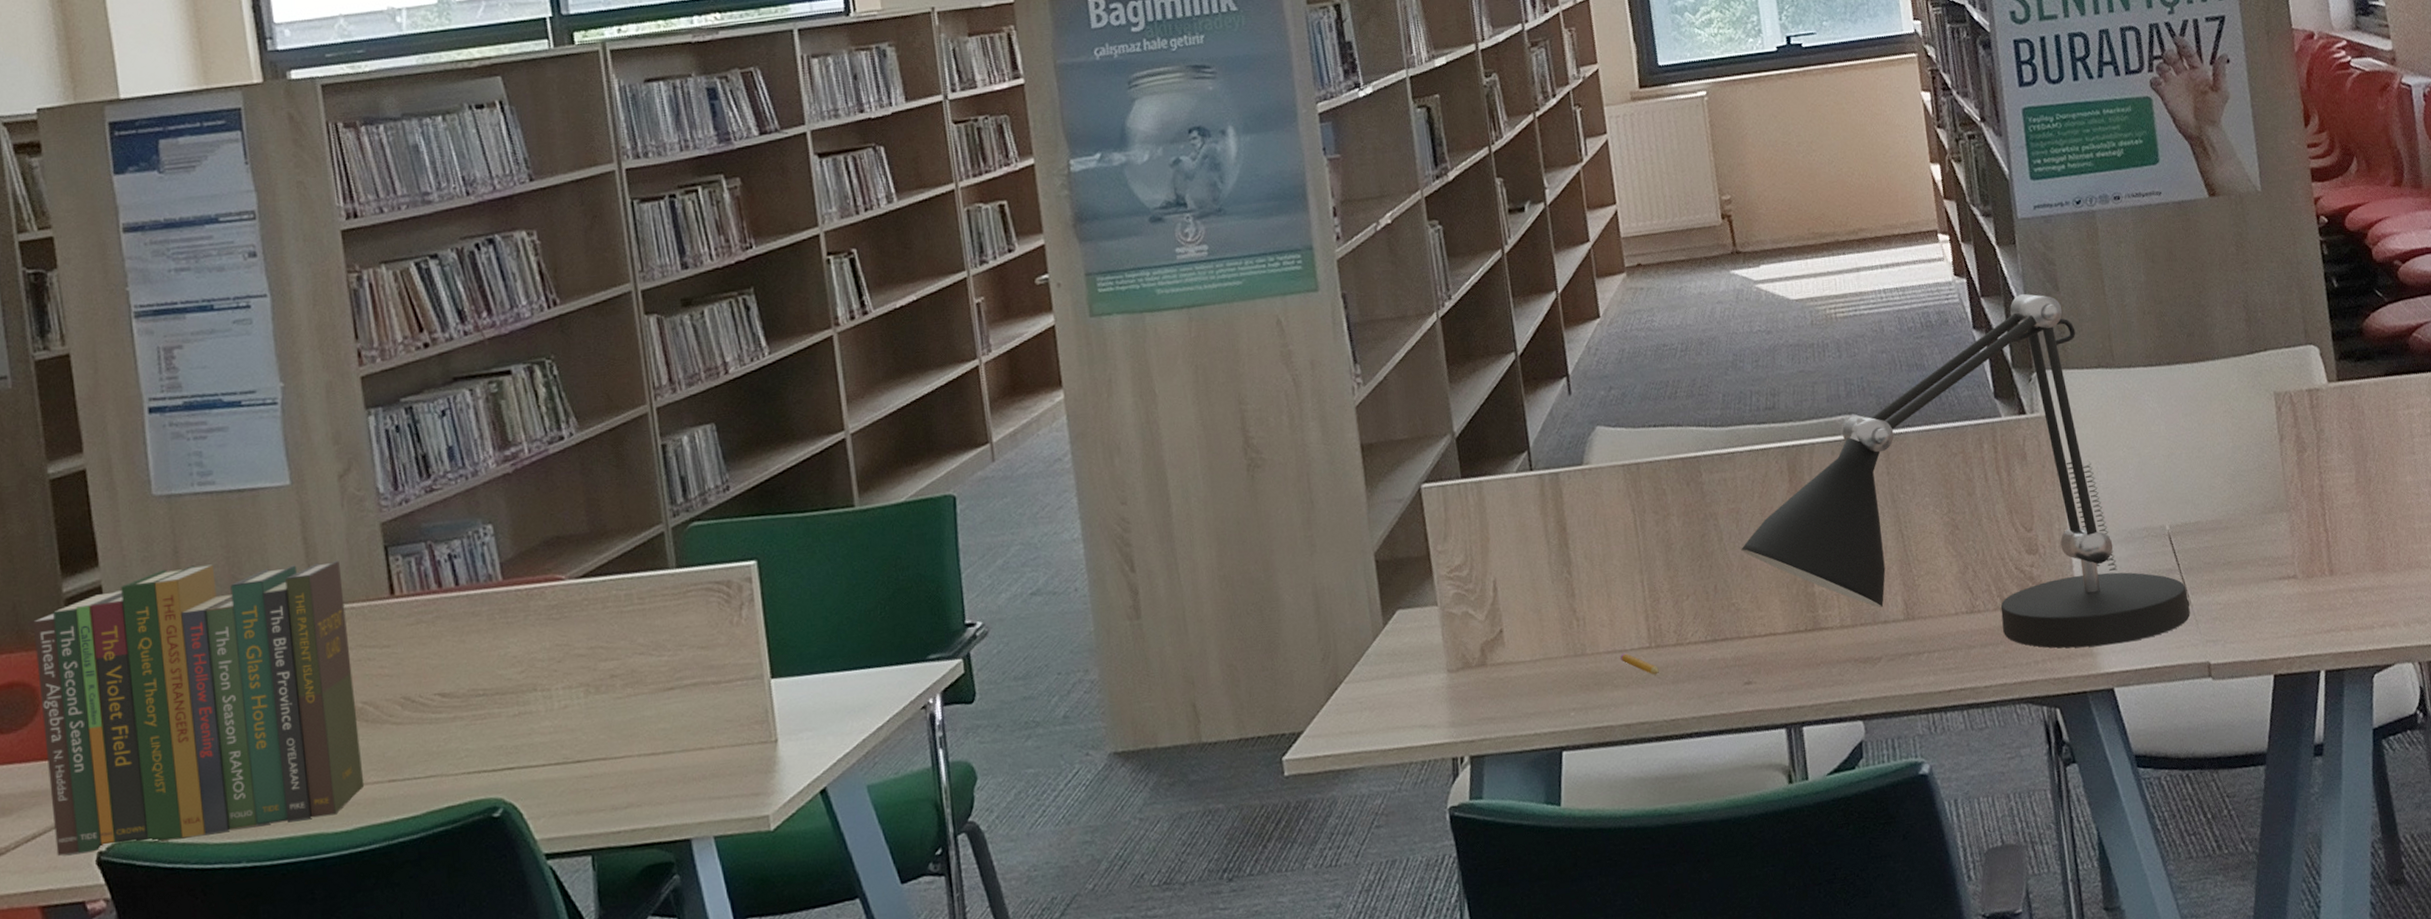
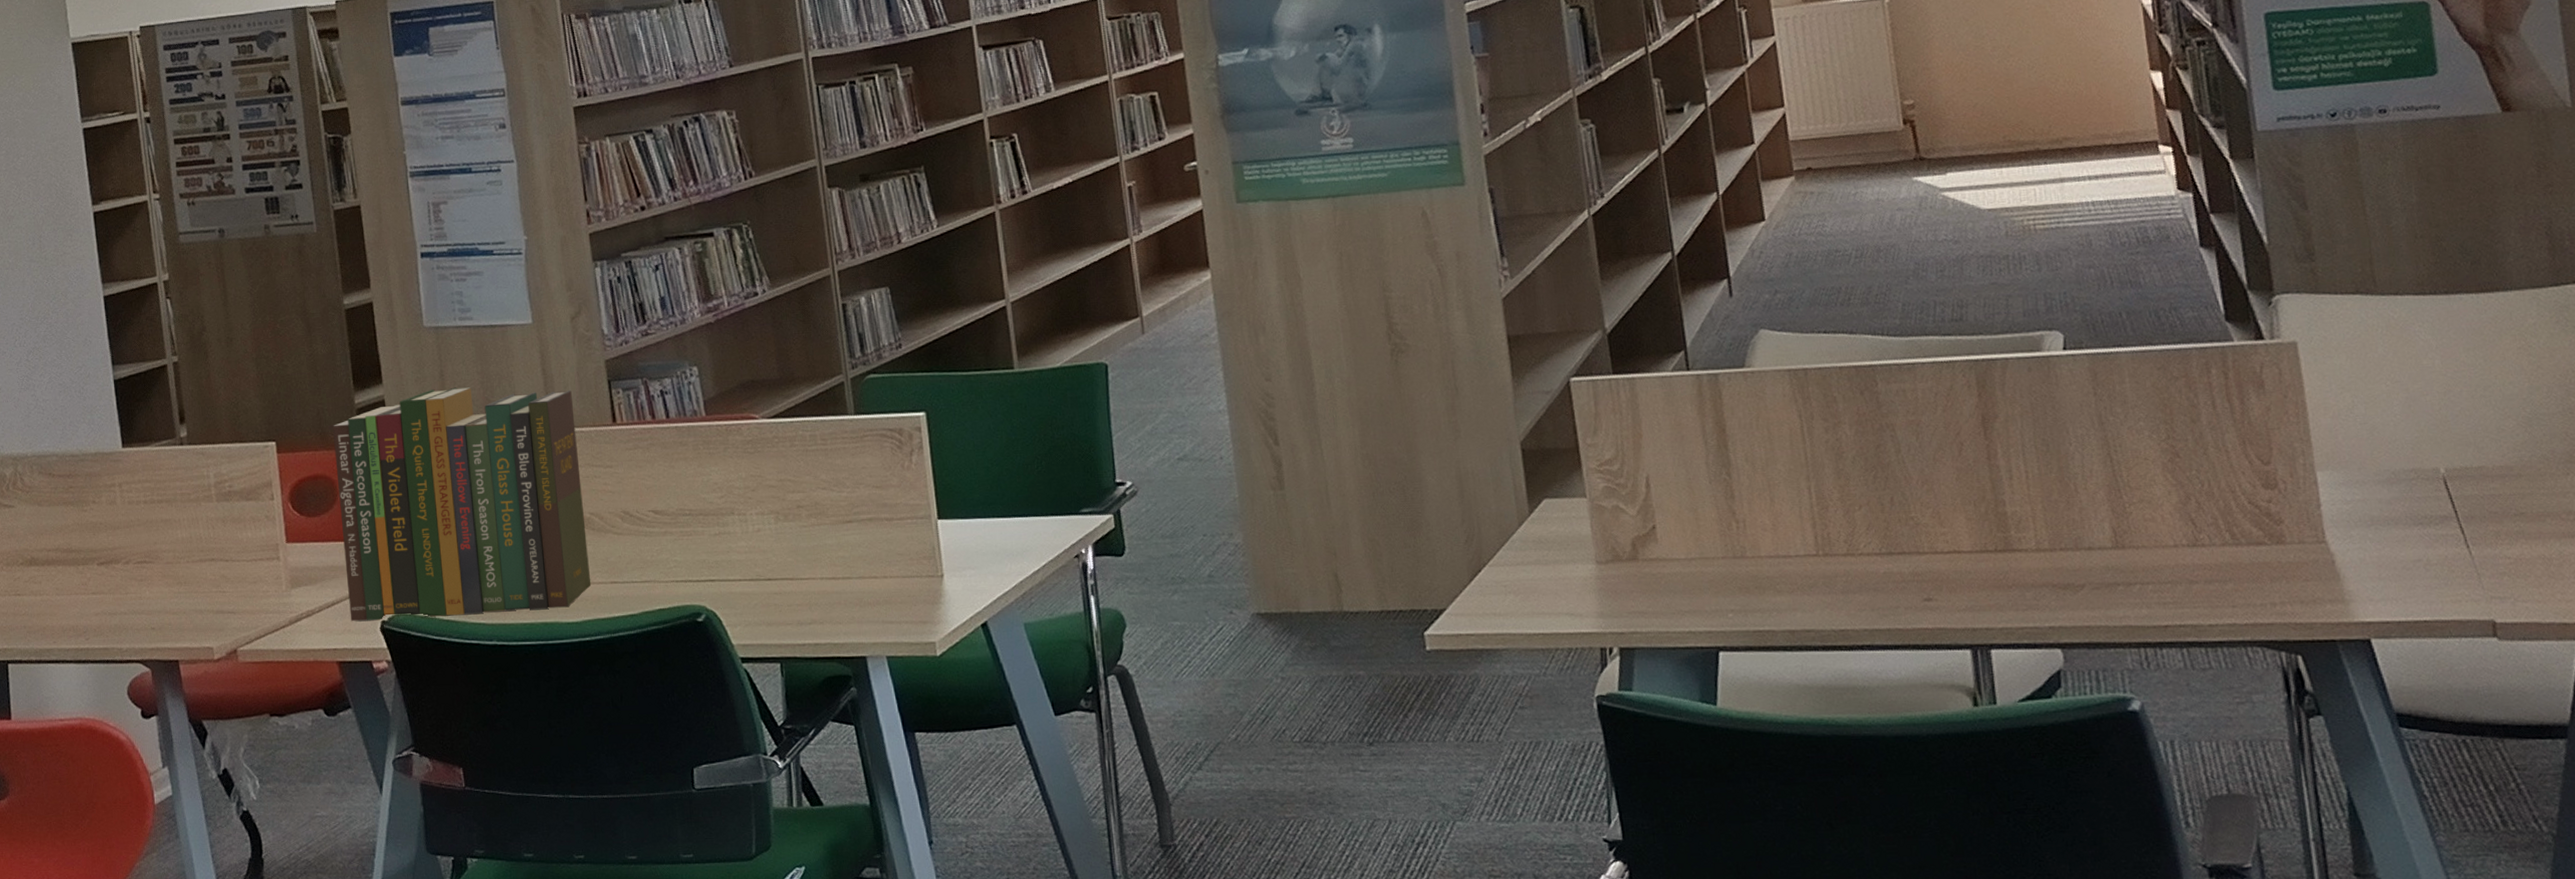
pencil: present [1620,652,1659,675] -> none [1784,558,1827,583]
desk lamp: present [1741,293,2190,648] -> none [1921,211,2471,593]

